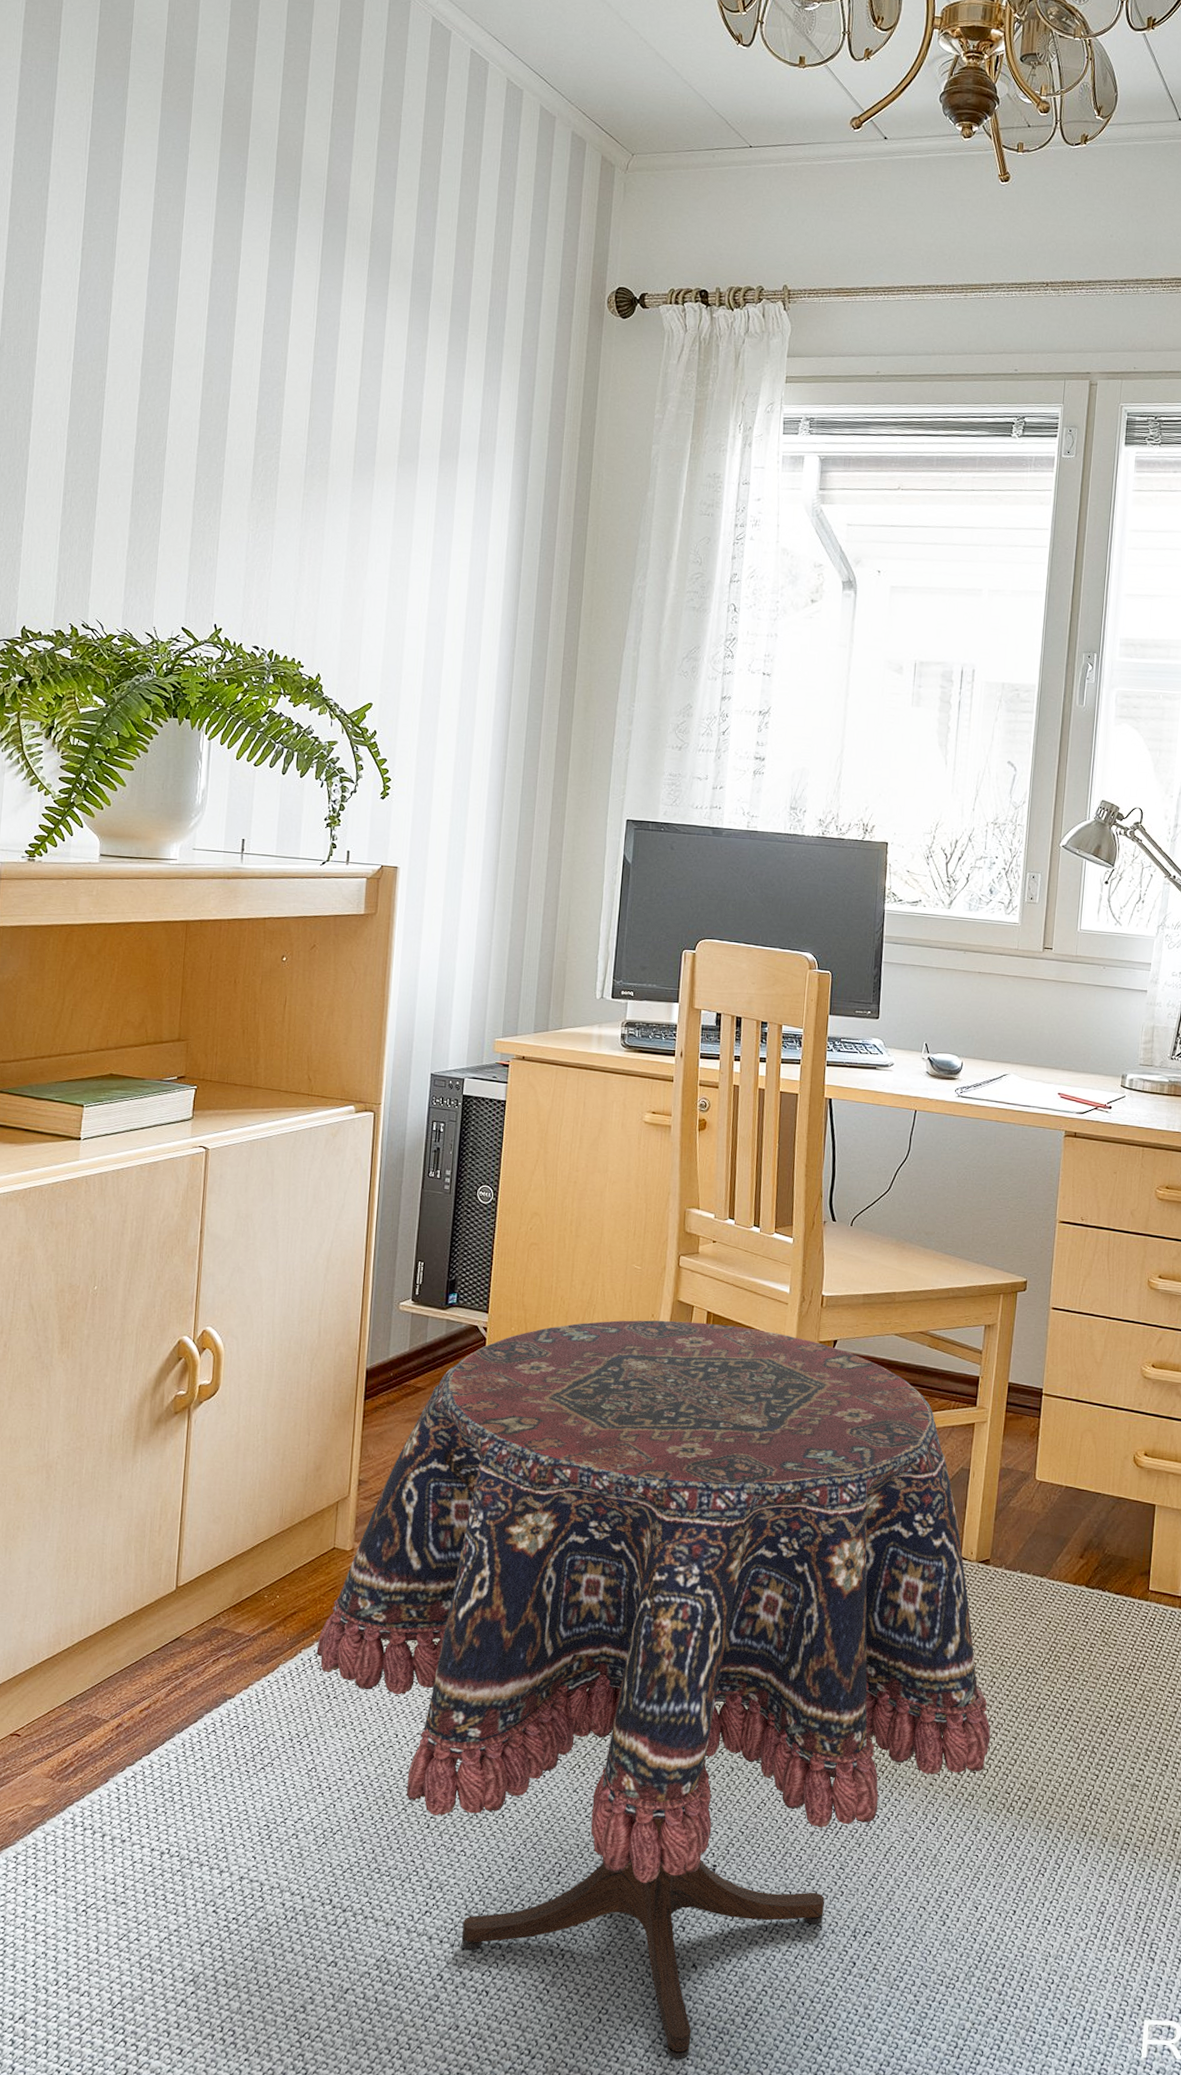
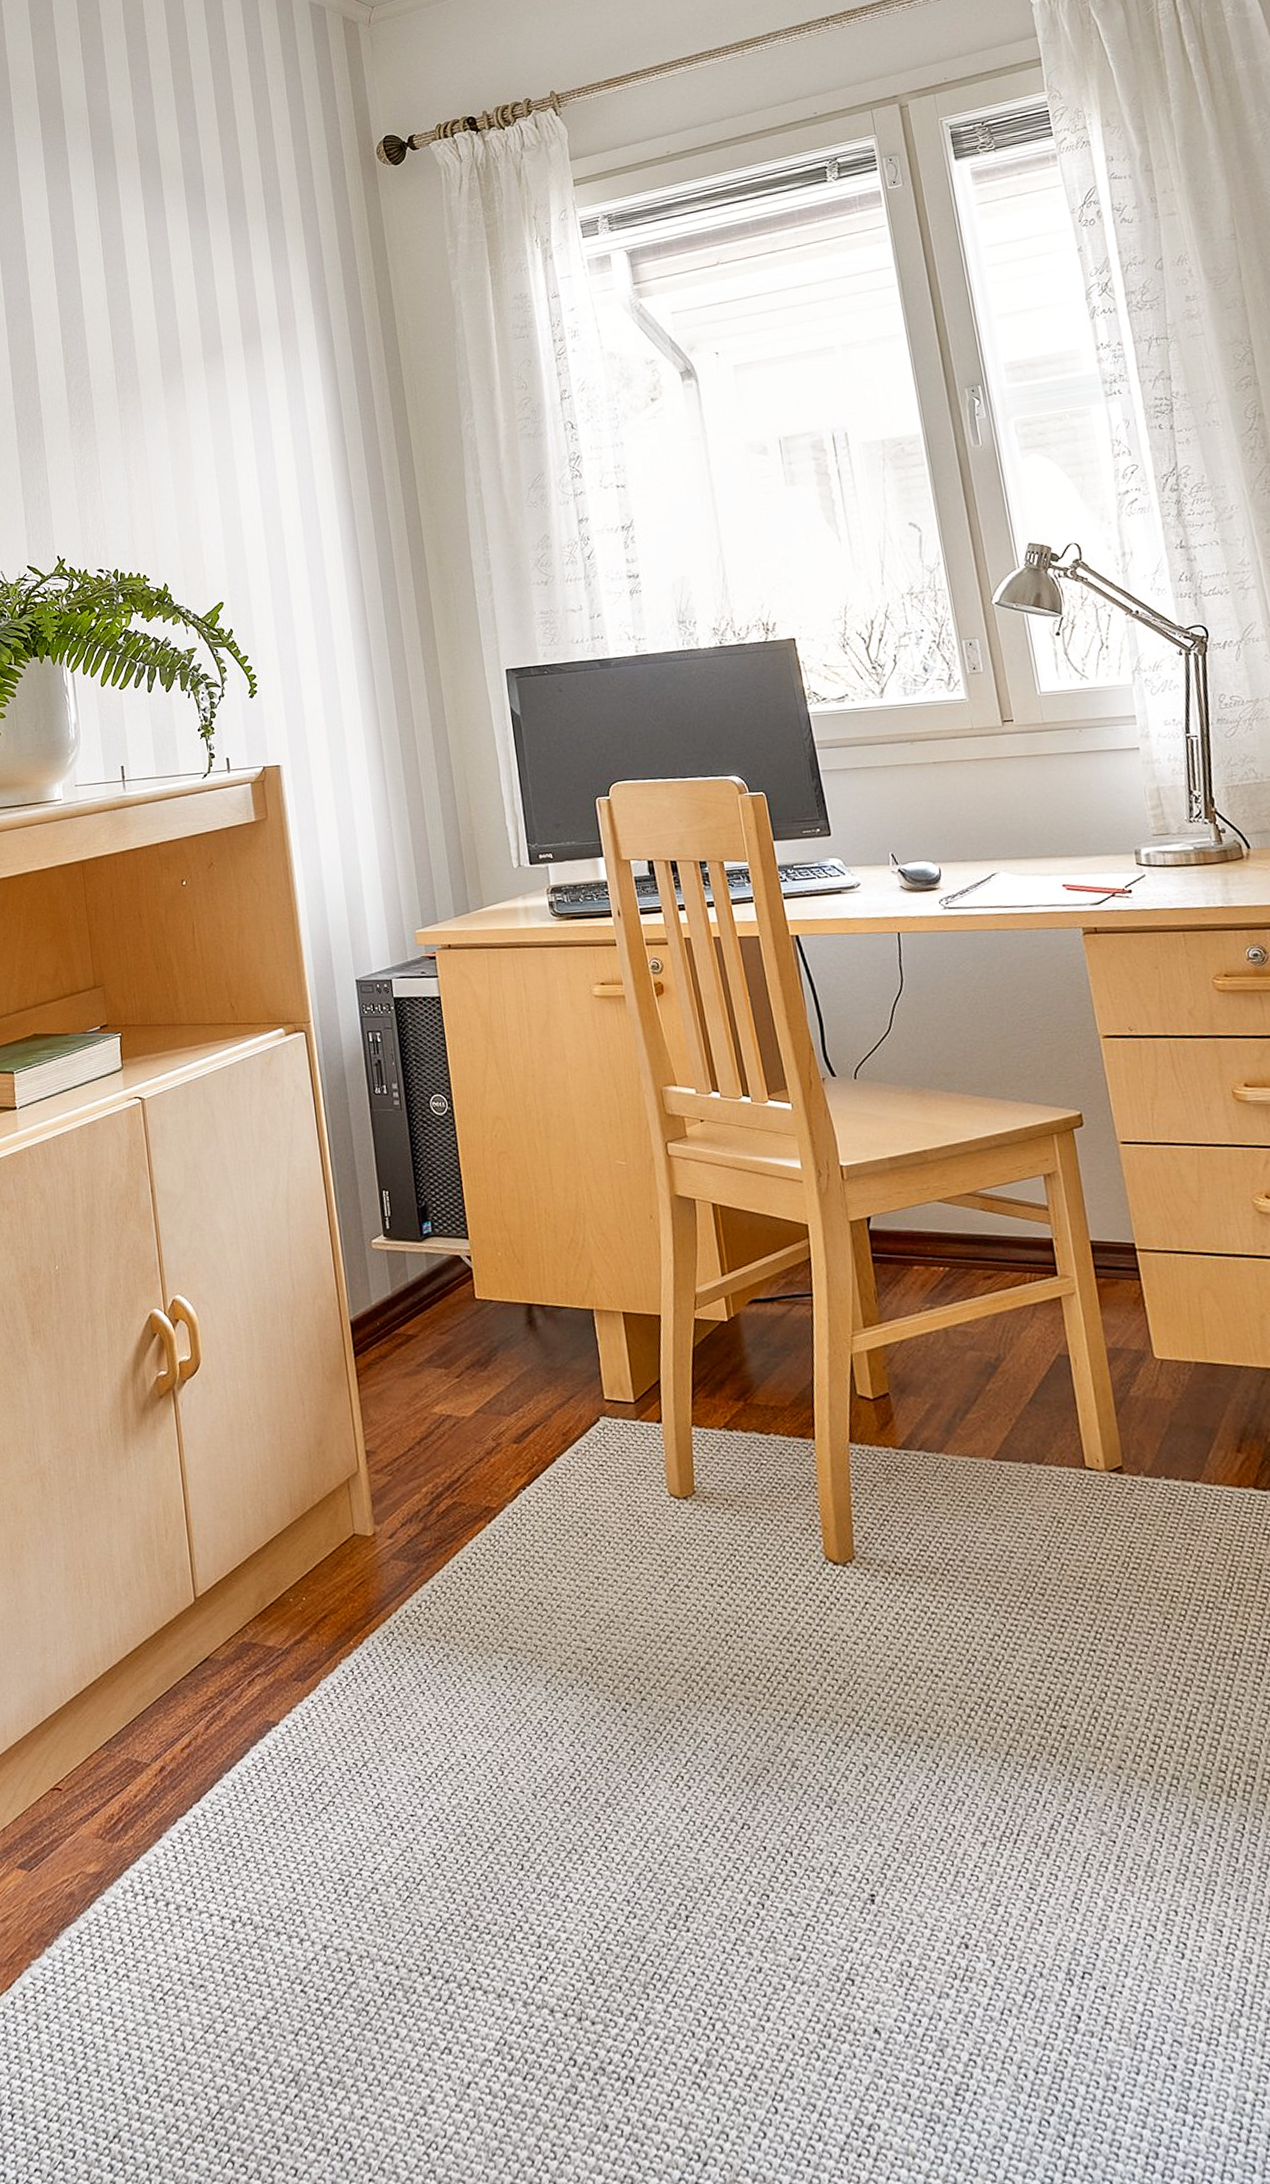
side table: present [316,1320,991,2059] -> none [356,1216,1184,2159]

